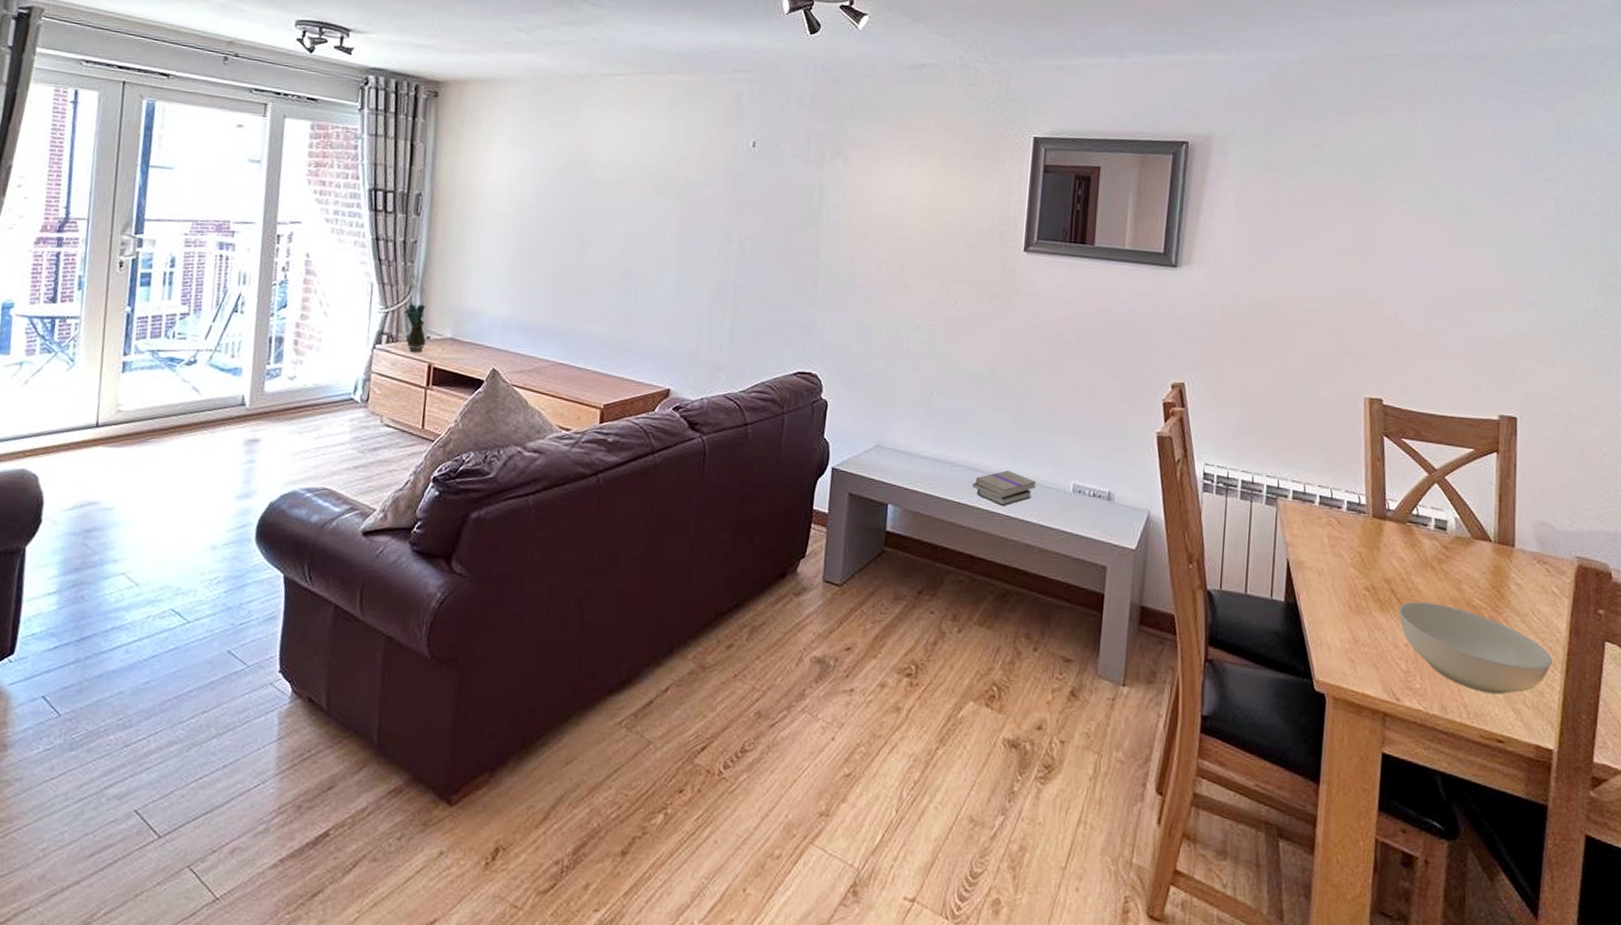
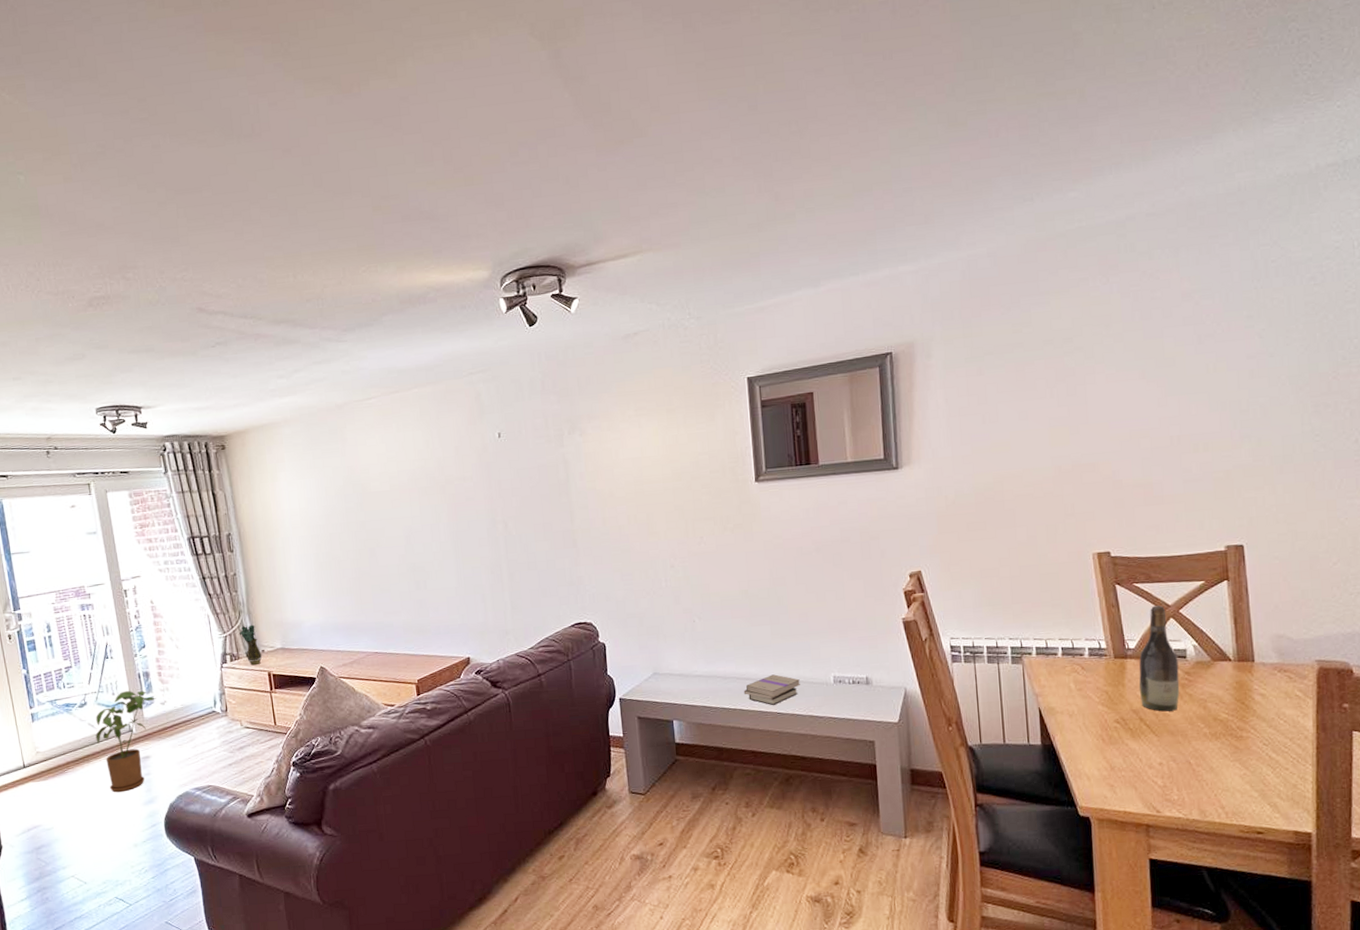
house plant: none [197,354,285,479] -> present [95,690,156,793]
wine bottle: none [1393,467,1438,587] -> present [1138,605,1180,712]
bowl: present [1398,601,1553,695] -> none [1149,723,1303,794]

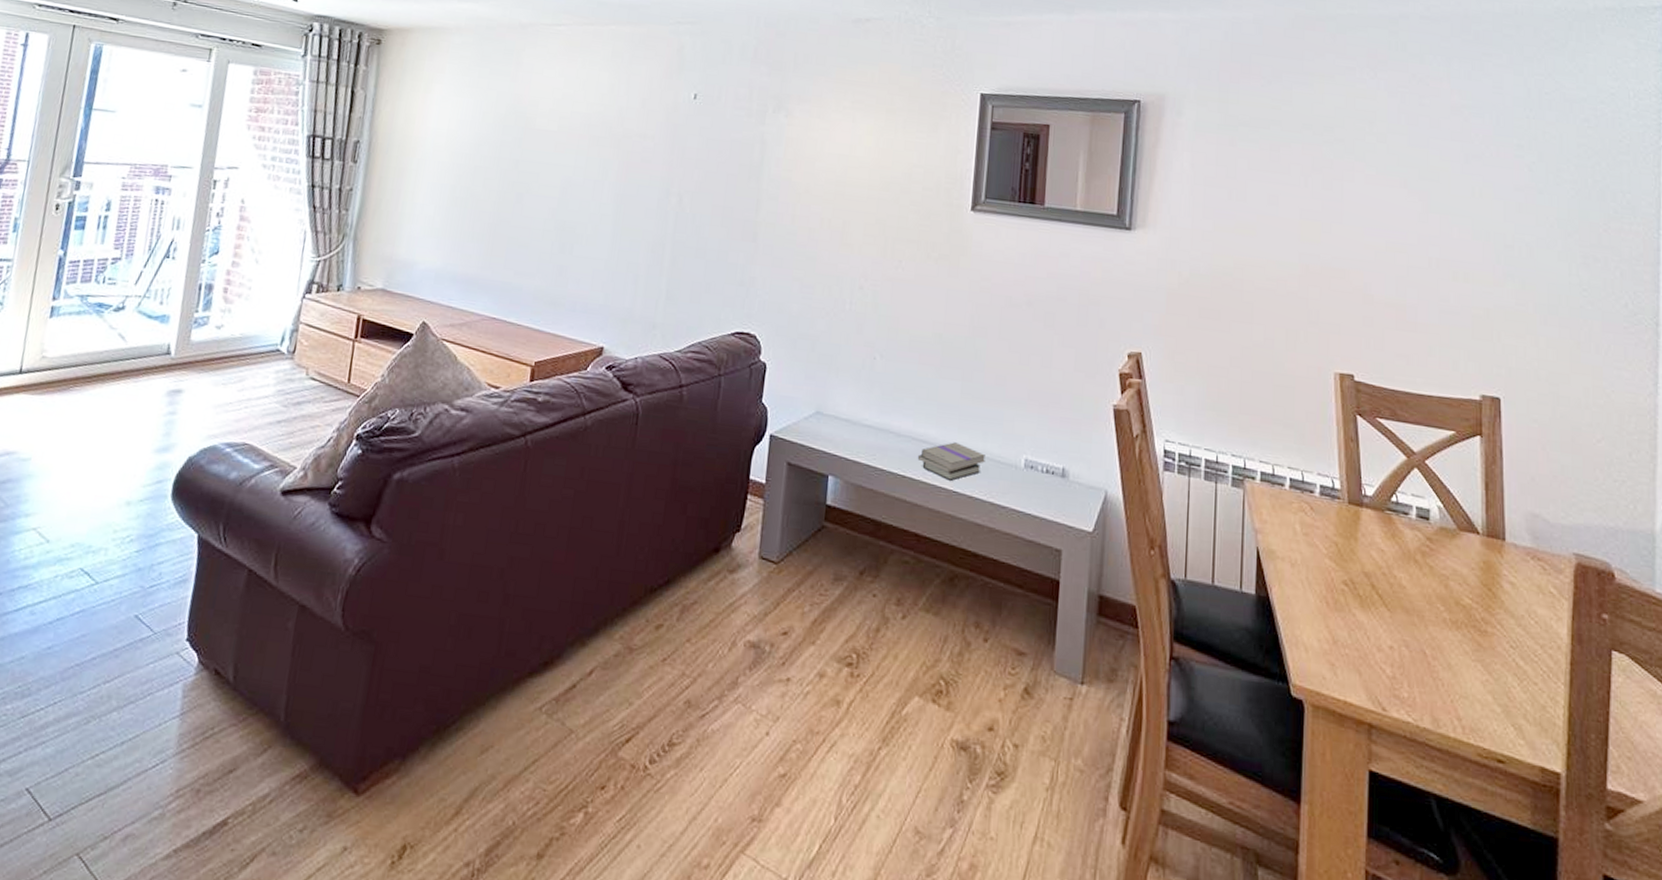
house plant: present [95,690,156,793] -> none [118,301,213,430]
vase: present [239,623,263,666] -> none [337,250,358,304]
wine bottle: present [1138,605,1180,712] -> none [1373,449,1420,583]

